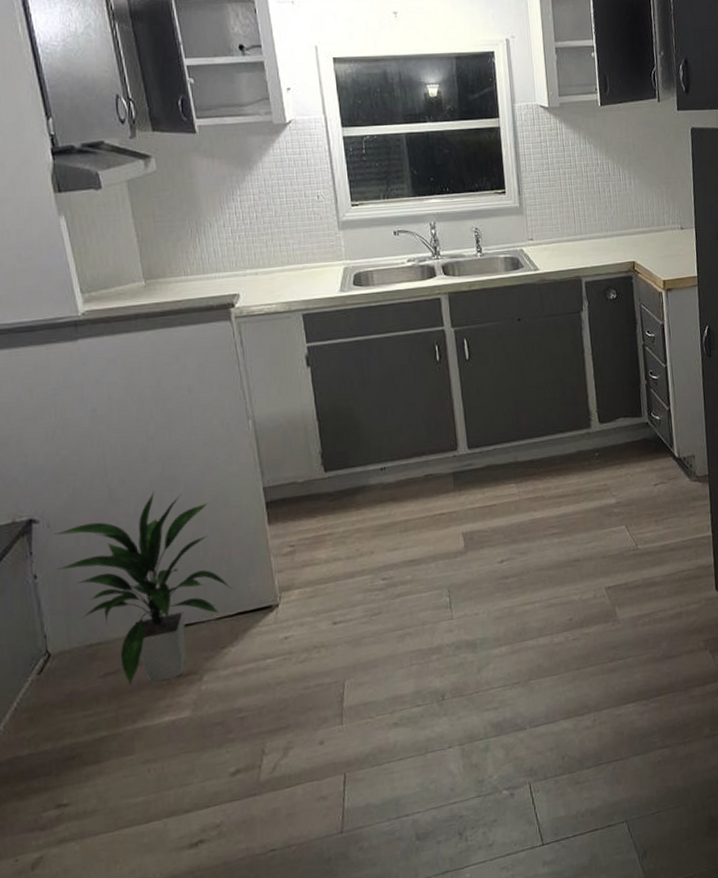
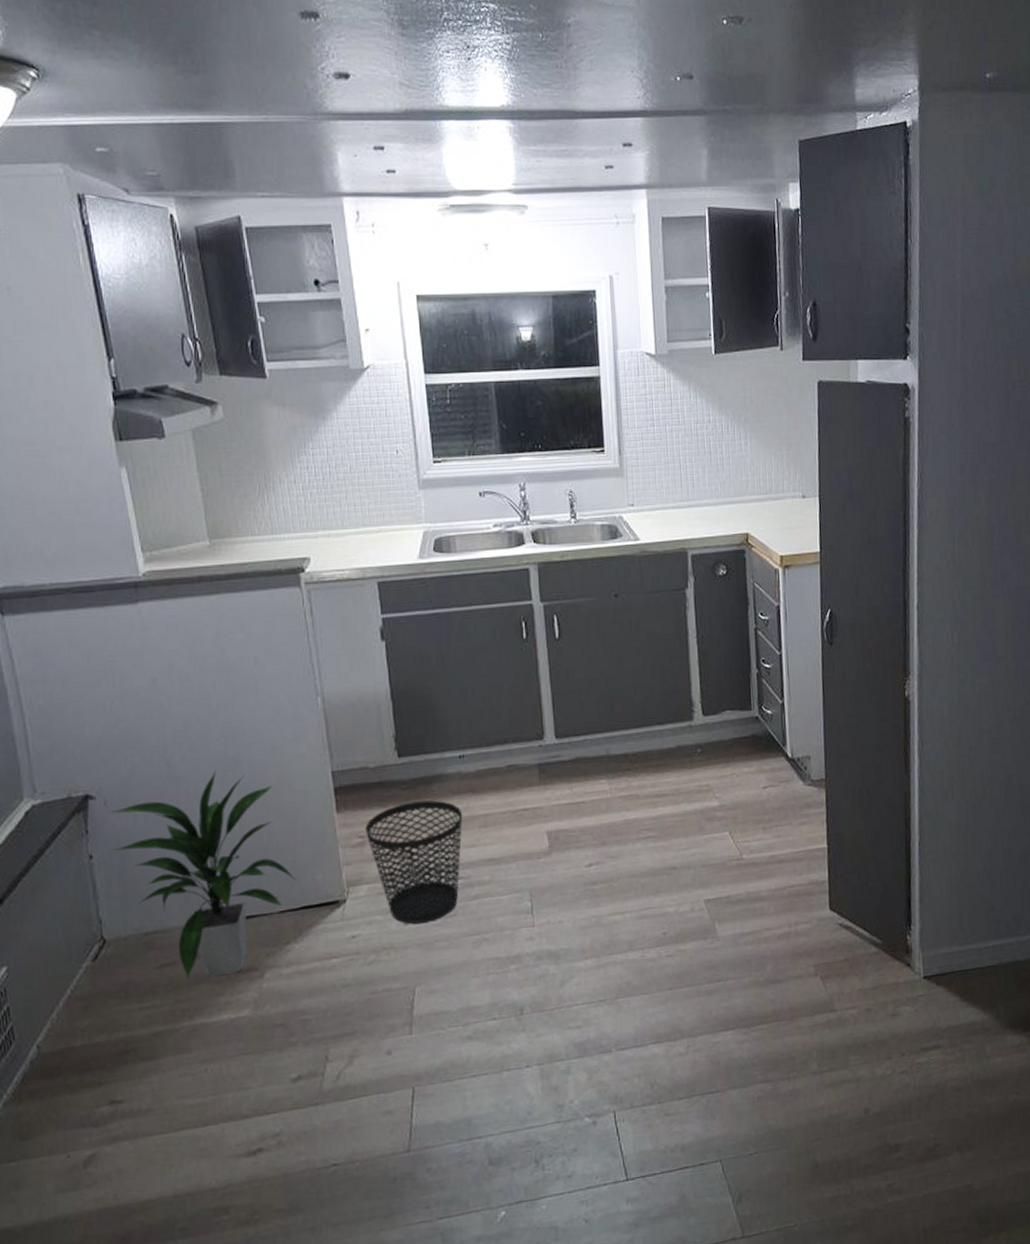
wastebasket: none [295,509,386,623] -> present [365,800,463,924]

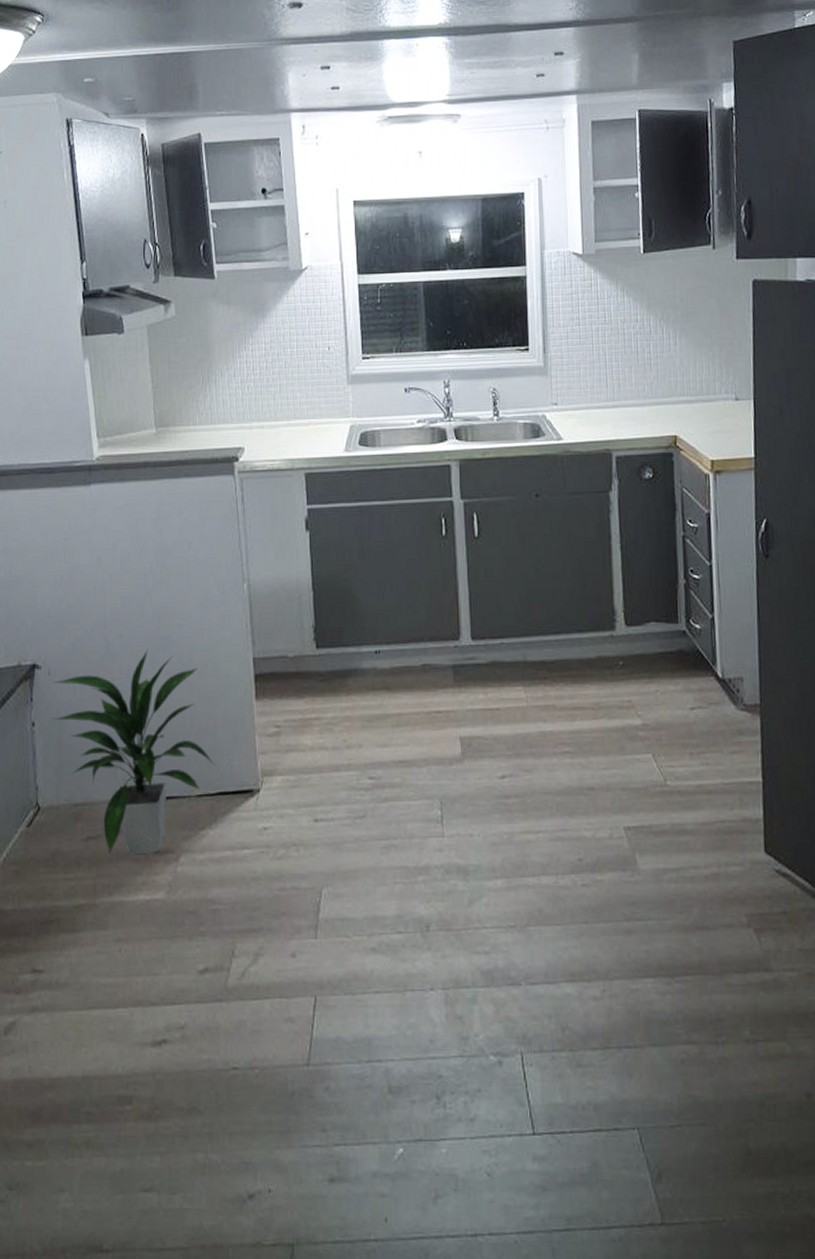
wastebasket: present [365,800,463,924] -> none [282,695,377,821]

